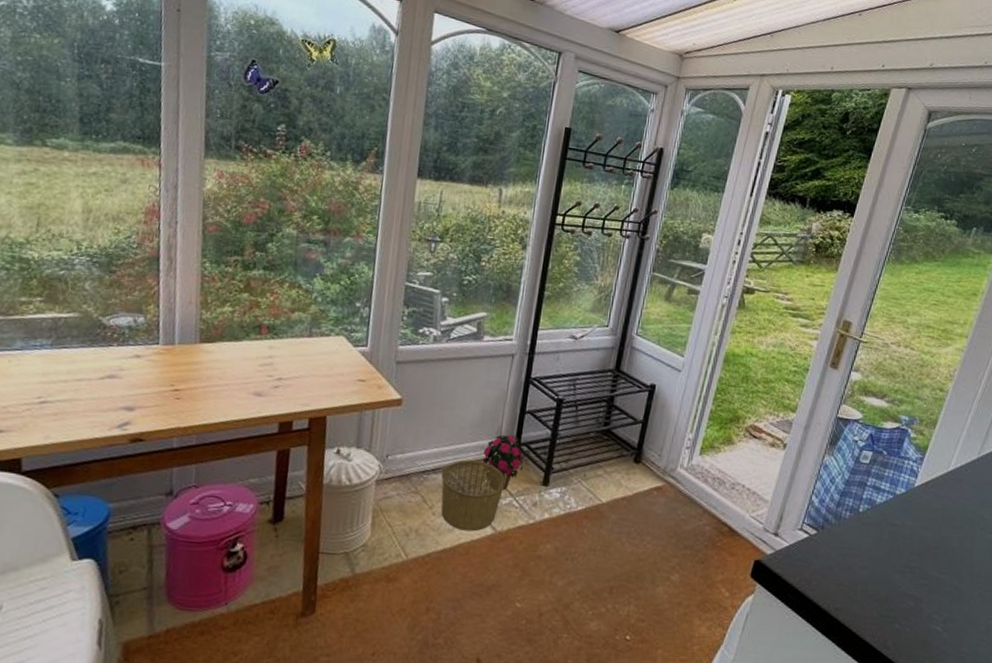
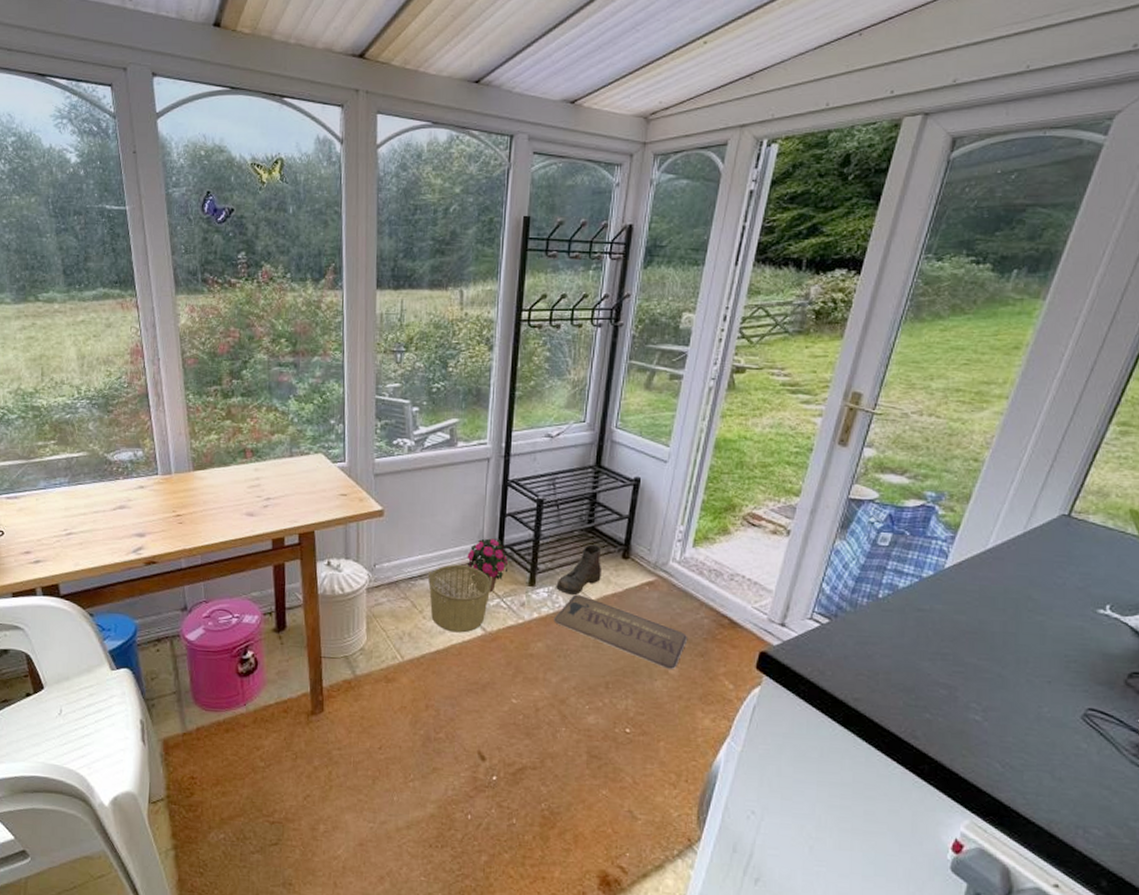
doormat: none [564,496,690,575] -> present [554,594,688,669]
boot: none [569,447,616,498] -> present [556,544,602,596]

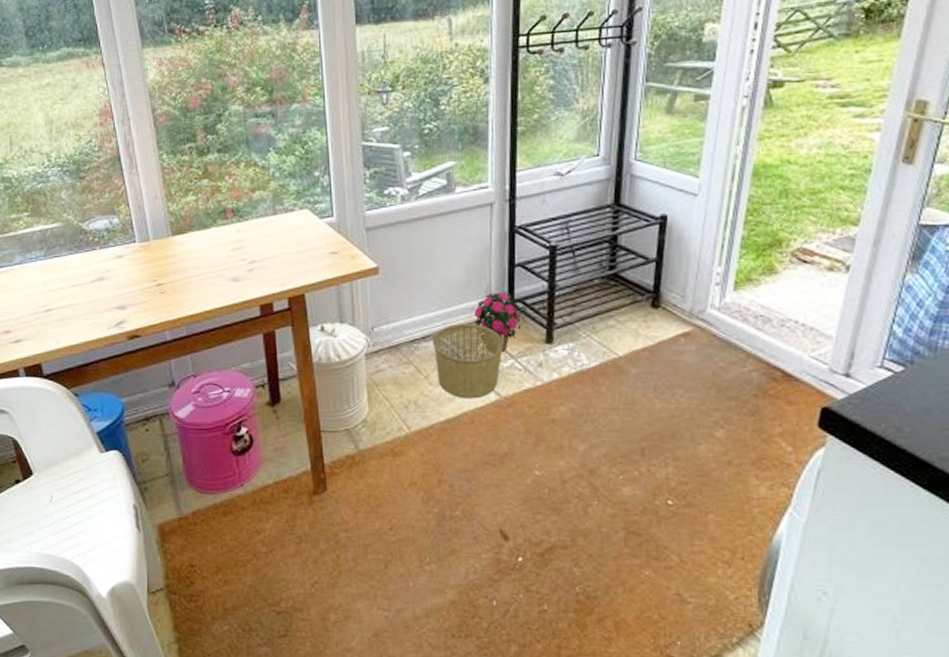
doormat: present [554,594,688,669] -> none [576,351,735,431]
boot: present [556,544,602,596] -> none [577,293,628,352]

